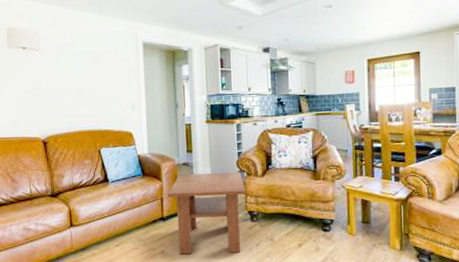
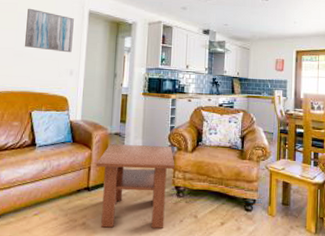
wall art: none [83,46,131,88] -> present [24,8,74,53]

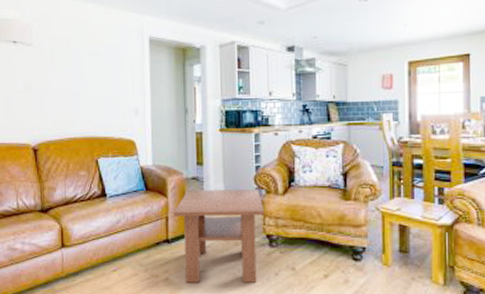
wall art: present [24,8,74,53] -> none [81,41,135,89]

